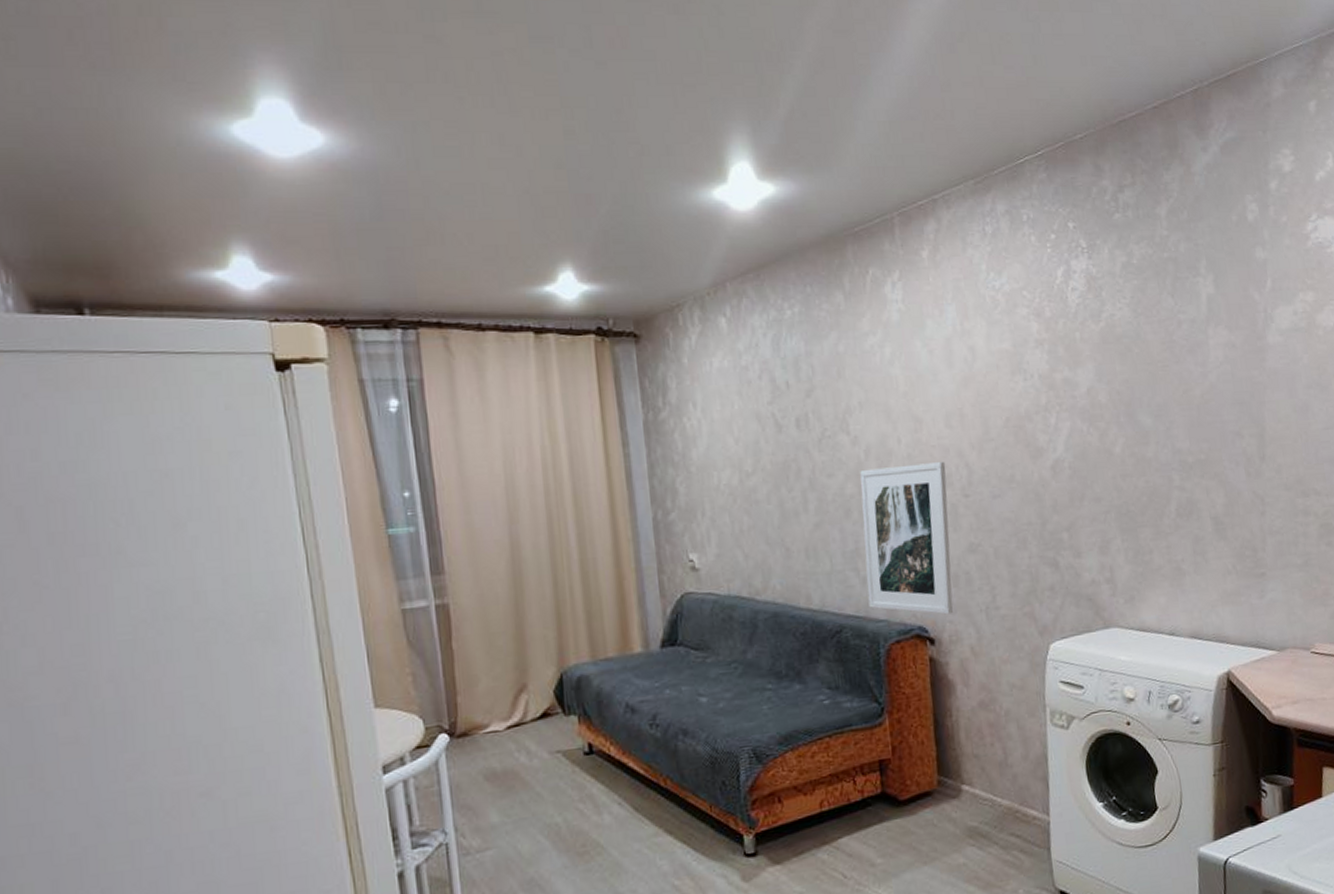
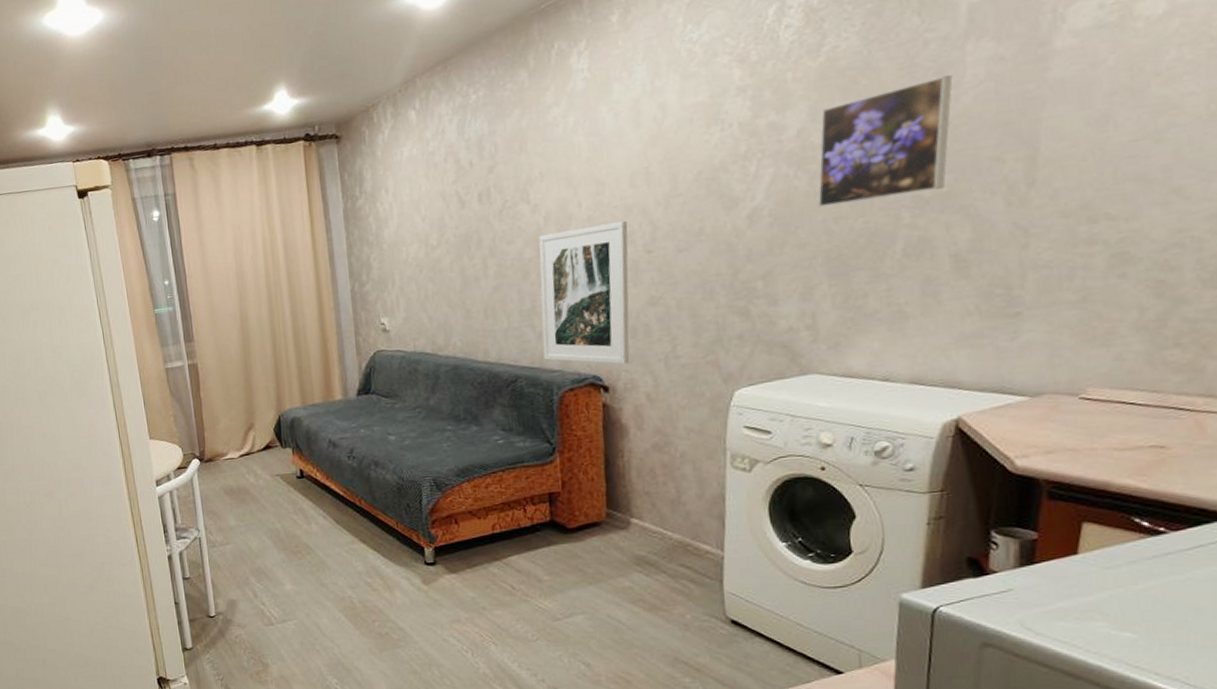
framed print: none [1105,353,1203,465] -> present [817,75,953,209]

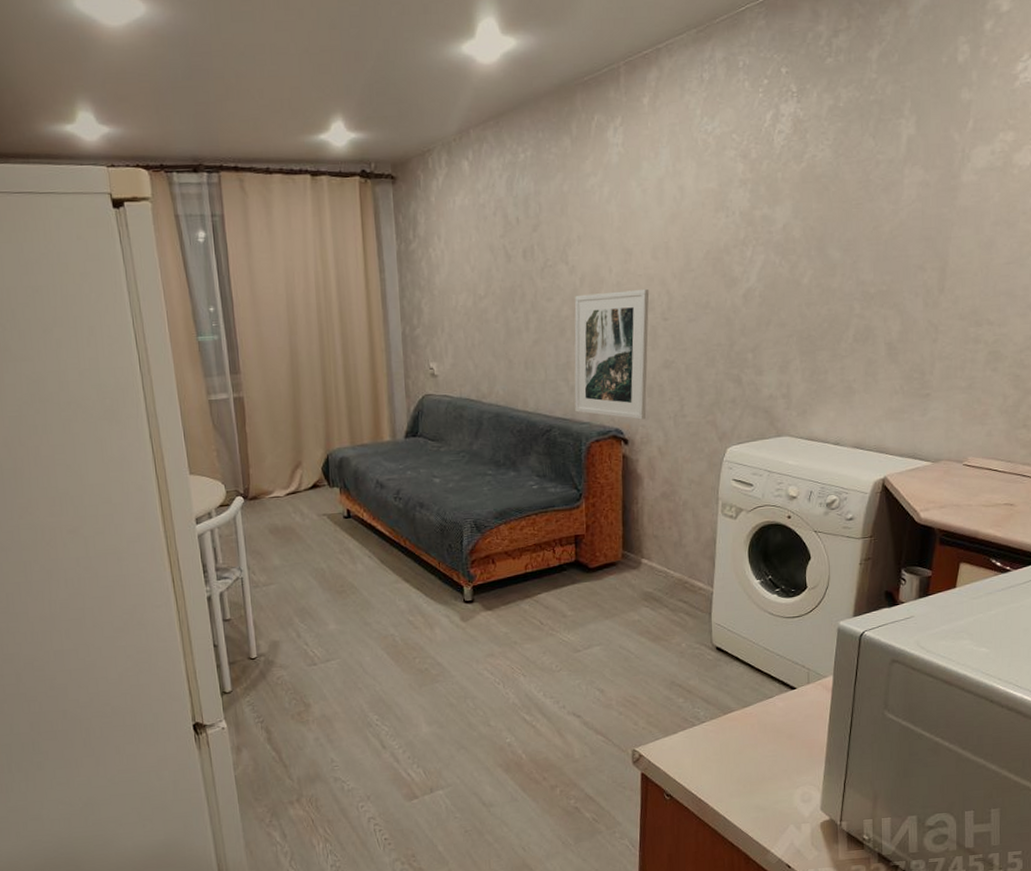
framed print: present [817,75,953,209] -> none [796,192,894,294]

